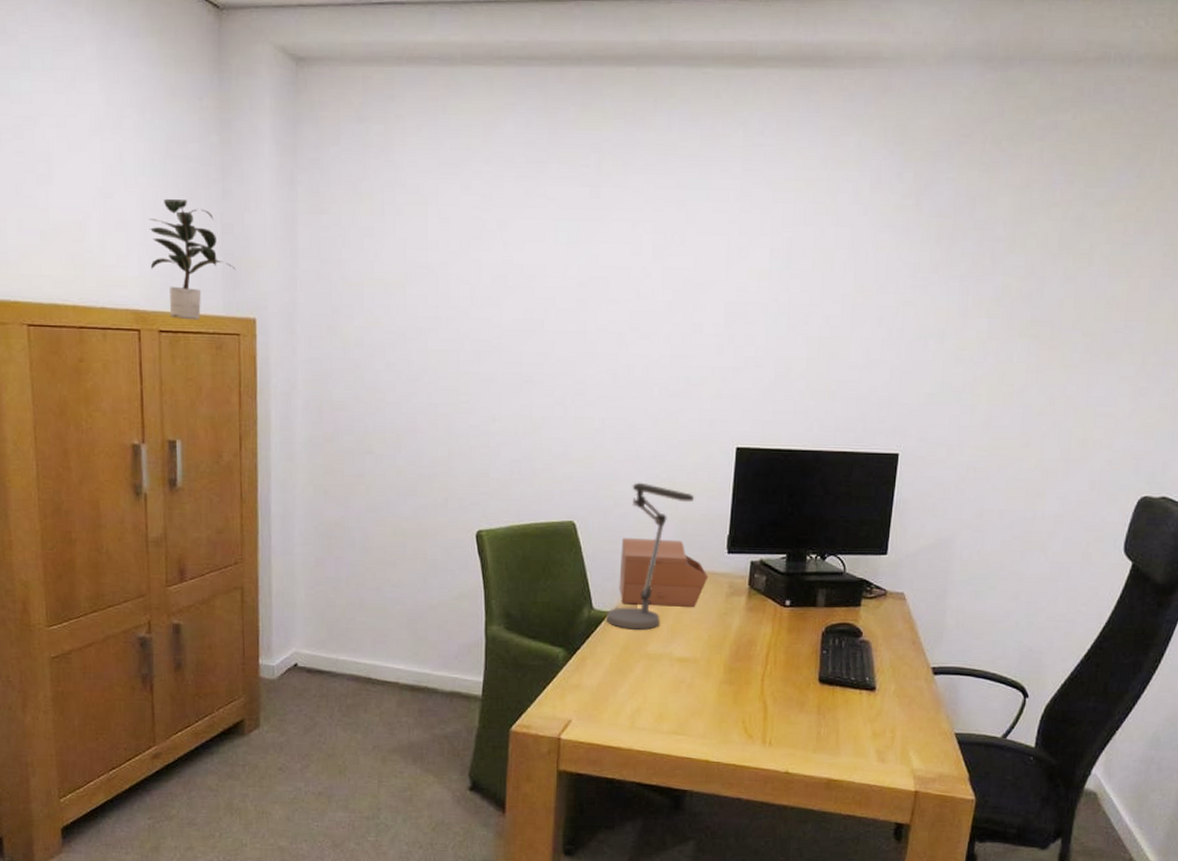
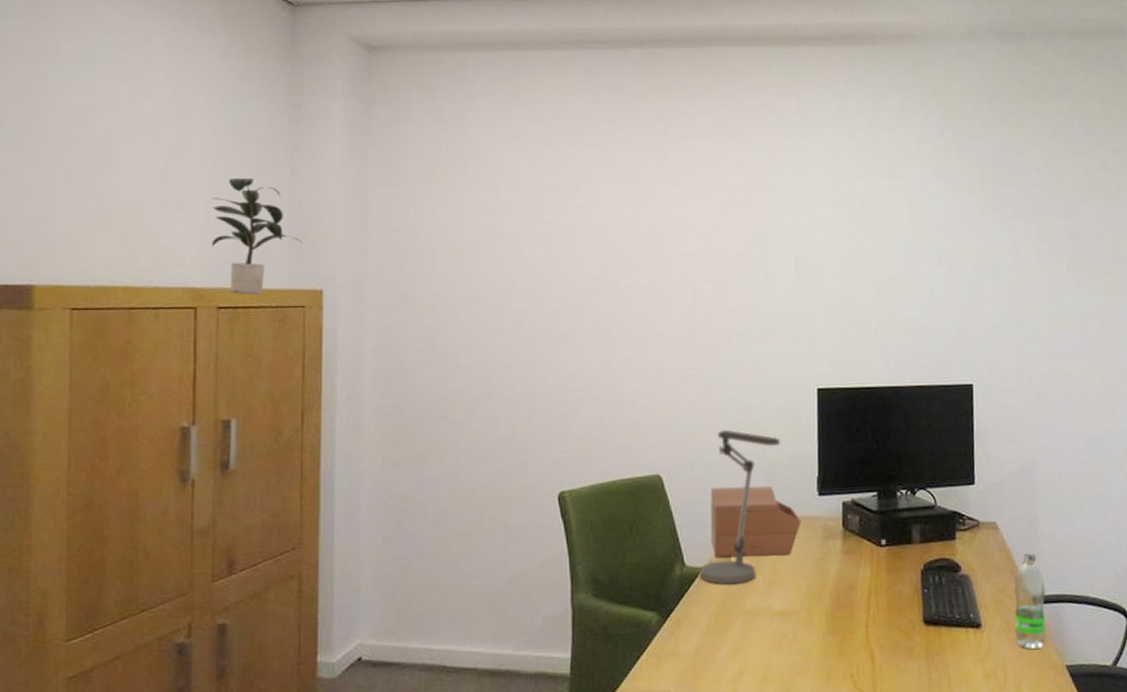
bottle: none [908,625,946,716] -> present [1014,553,1046,650]

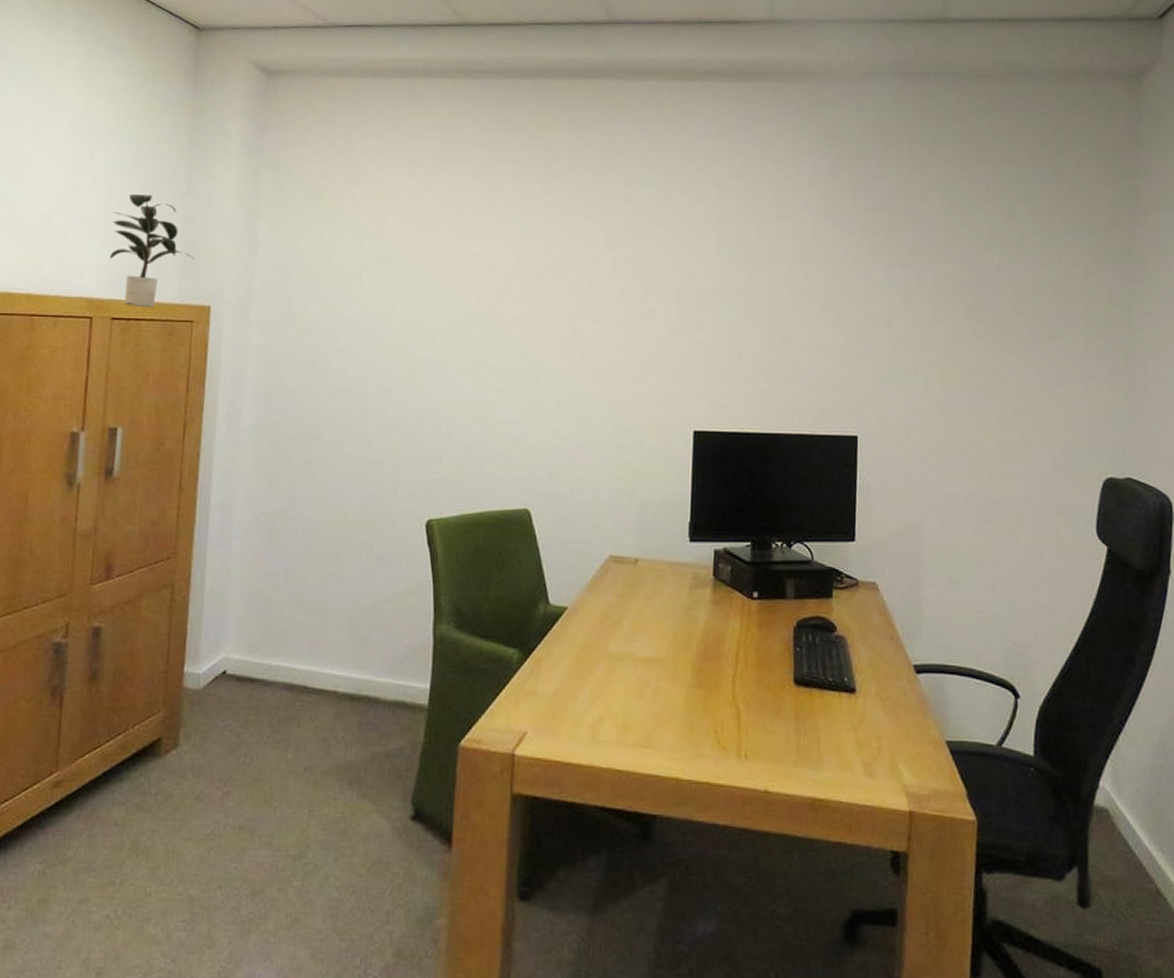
desk lamp: present [700,429,781,585] -> none [564,467,653,627]
sewing box: present [710,485,802,558] -> none [576,525,671,601]
bottle: present [1014,553,1046,650] -> none [891,618,927,722]

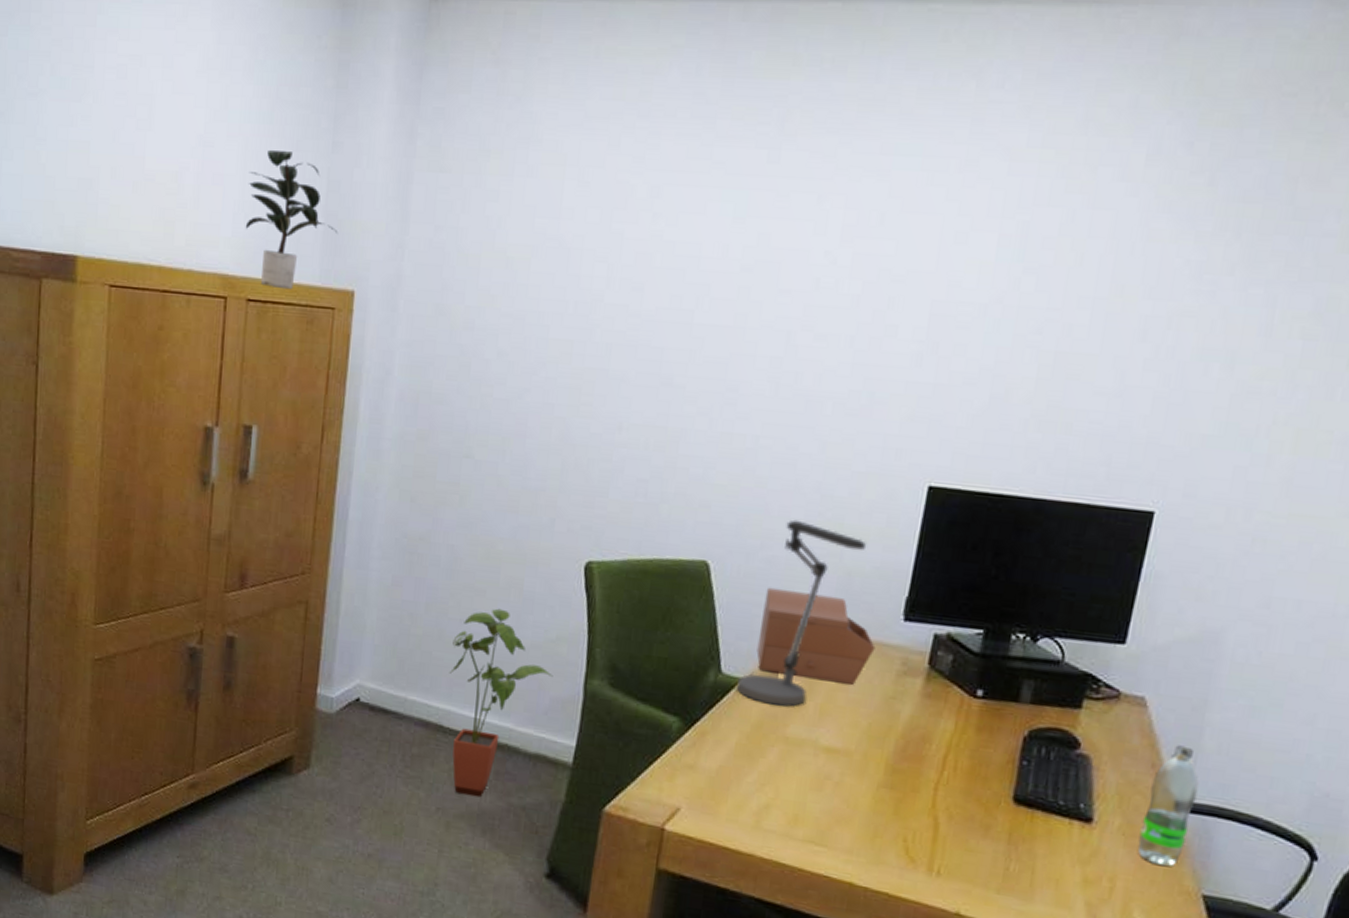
house plant: none [310,570,405,751] -> present [448,608,553,797]
desk lamp: none [564,467,653,627] -> present [737,519,867,707]
sewing box: none [576,525,671,601] -> present [756,587,876,685]
bottle: none [891,618,927,722] -> present [1137,745,1199,867]

